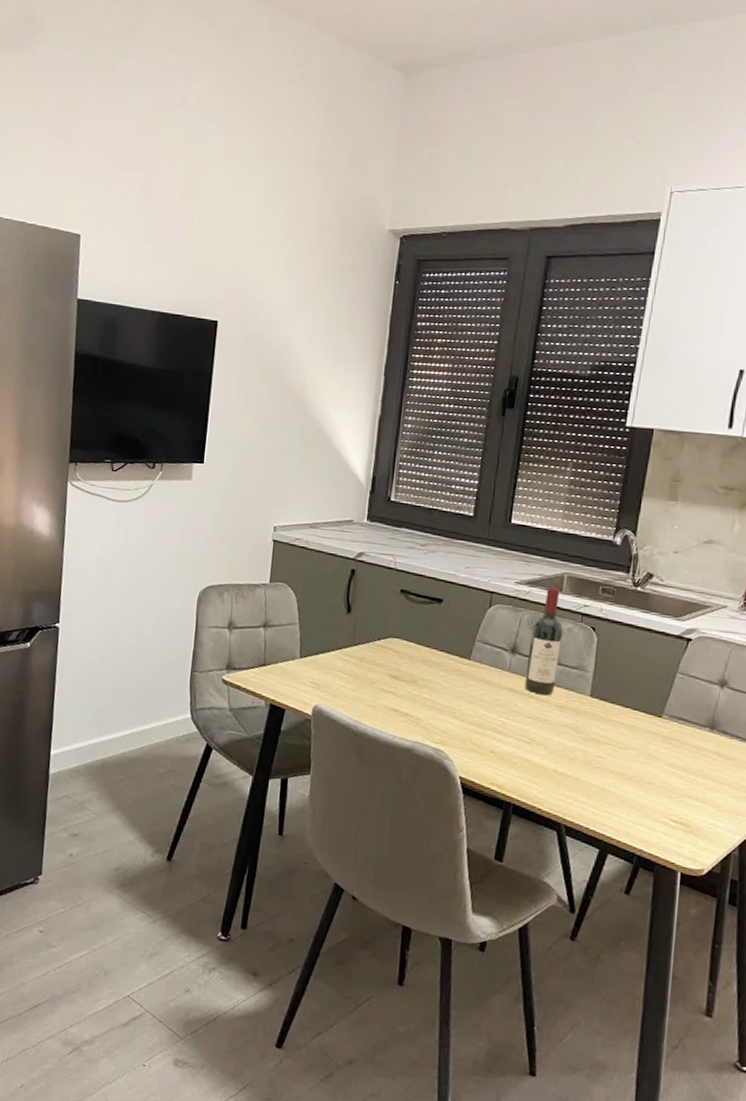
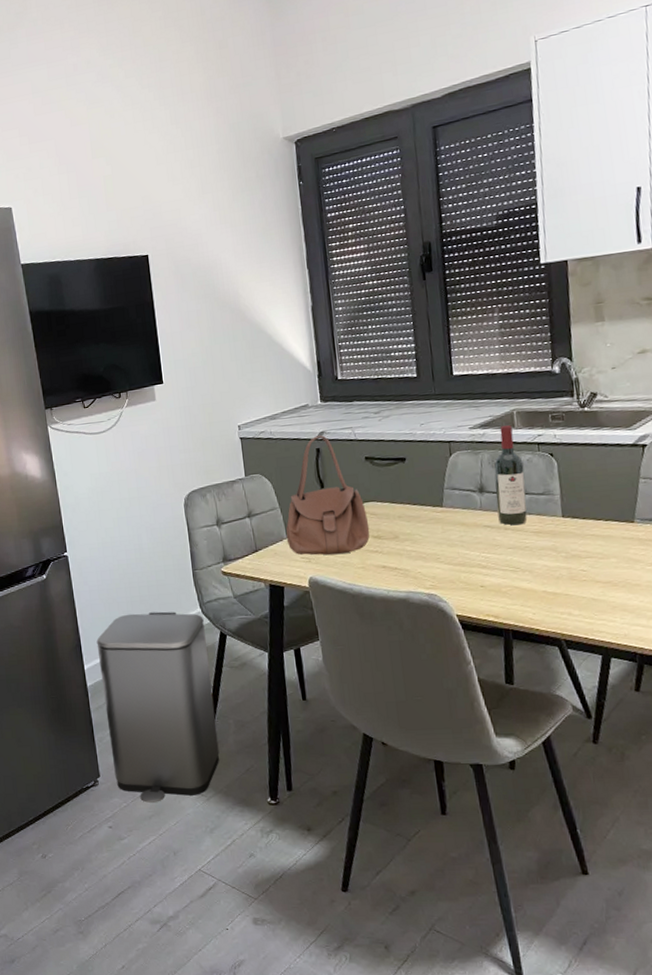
pedal bin: none [58,704,192,915] -> present [96,611,220,803]
handbag: none [299,556,390,688] -> present [286,435,370,556]

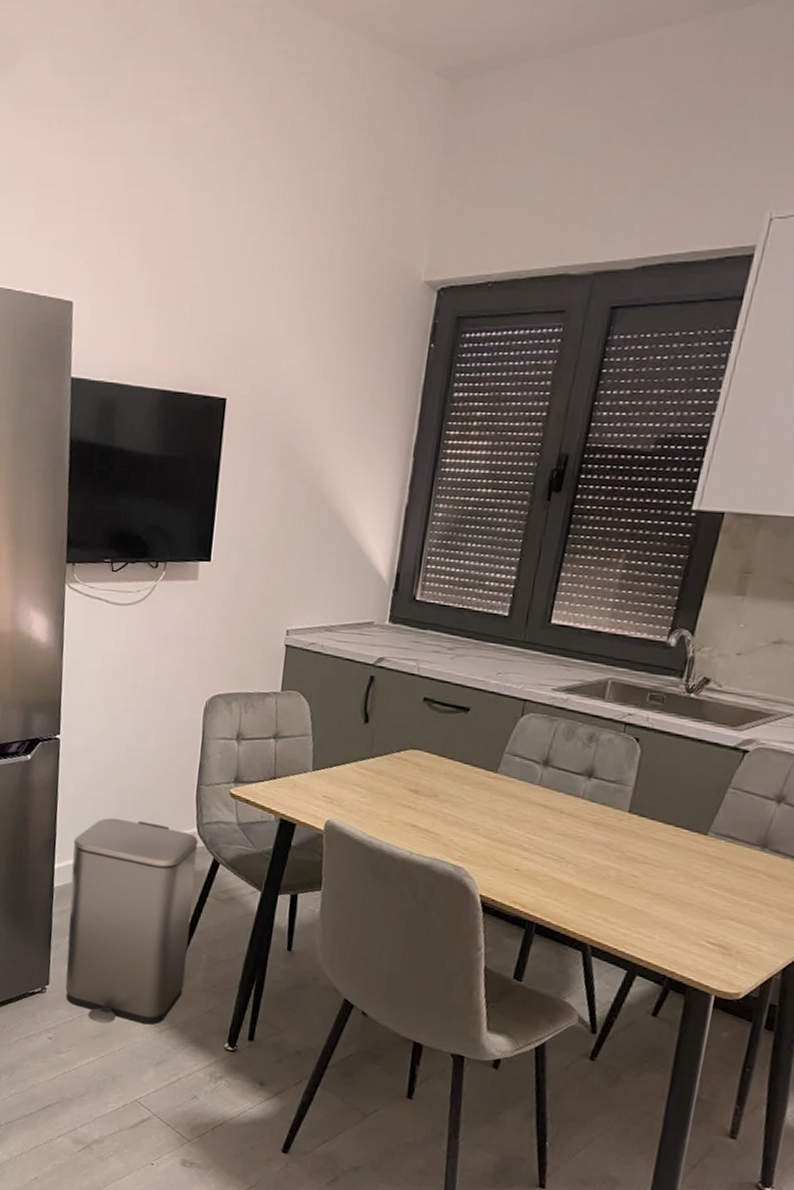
handbag: present [286,435,370,556] -> none [311,661,410,802]
wine bottle: present [493,425,528,526] -> none [556,695,603,811]

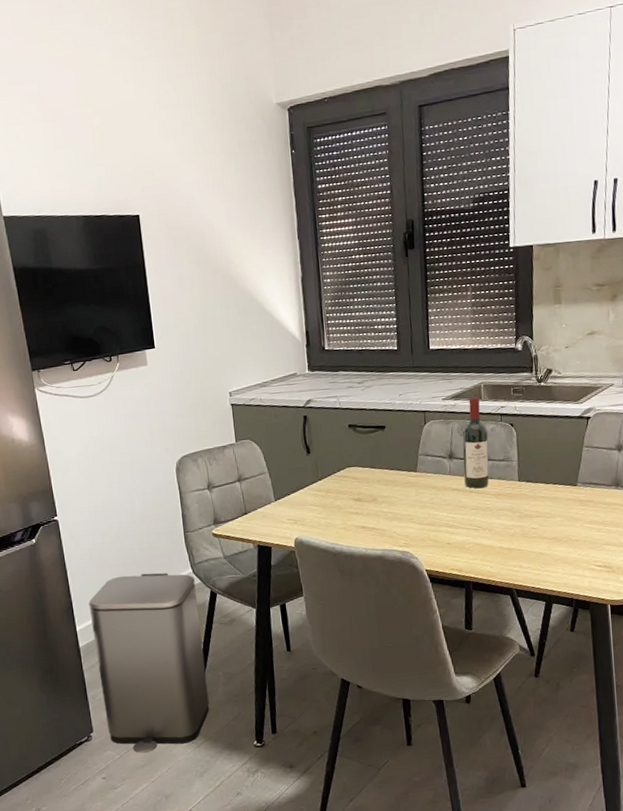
wine bottle: none [556,695,603,811] -> present [462,397,489,489]

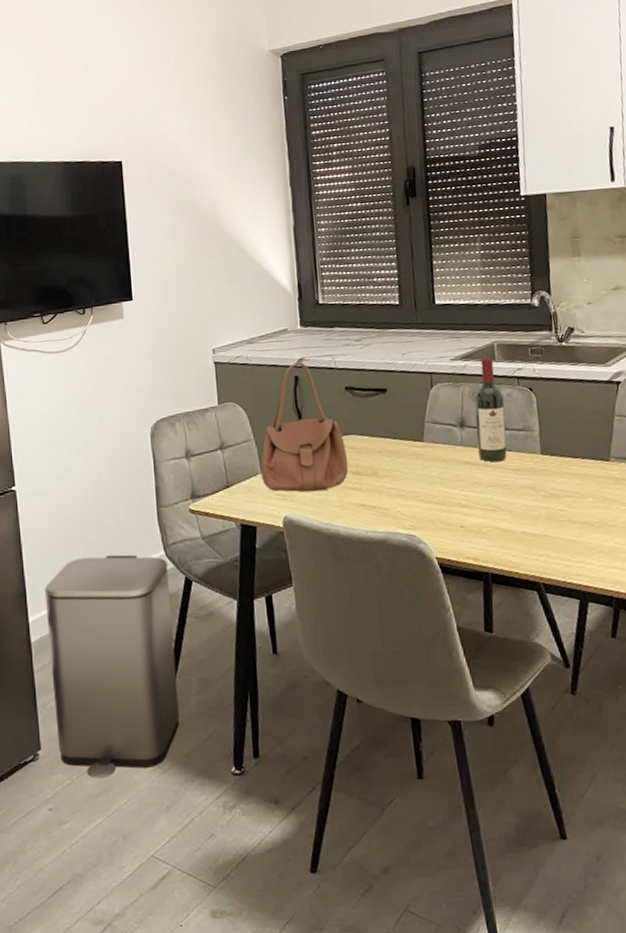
handbag: none [274,403,352,517] -> present [260,362,349,493]

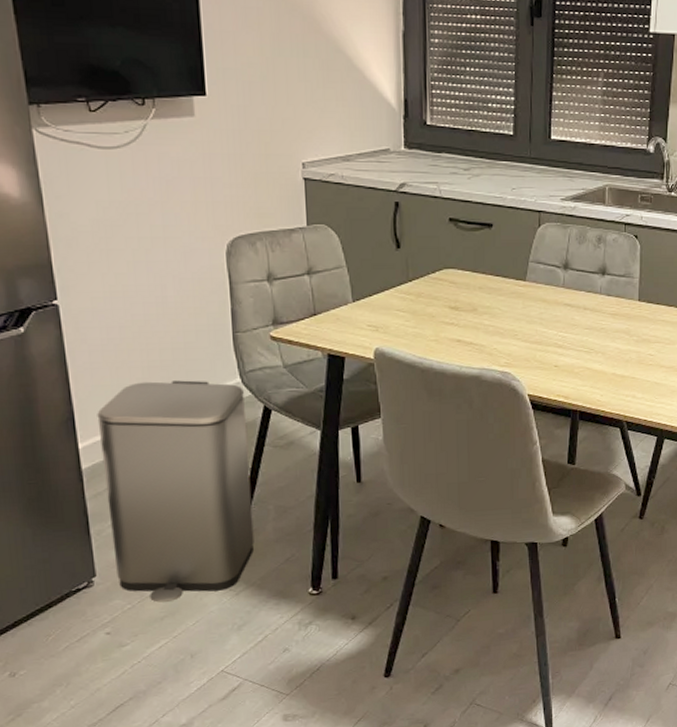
handbag: present [260,362,349,493] -> none [352,187,447,325]
wine bottle: present [474,358,507,462] -> none [579,201,609,306]

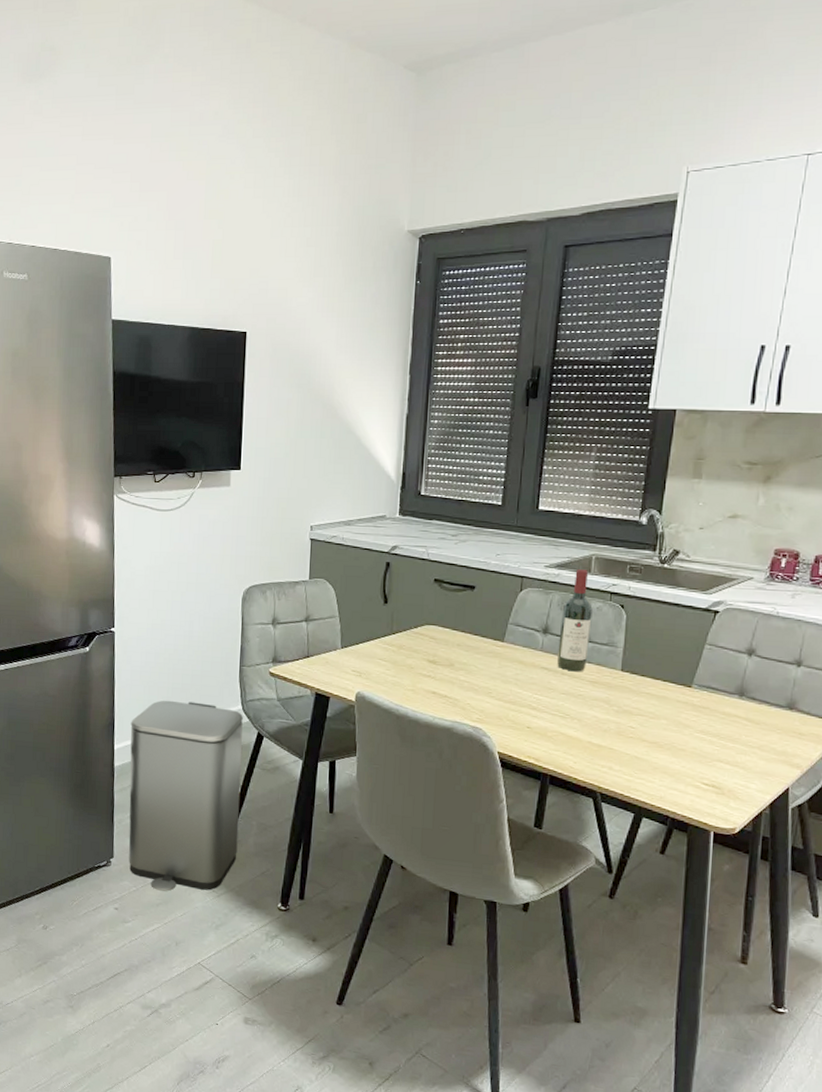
wine bottle: none [579,201,609,306] -> present [557,569,593,672]

